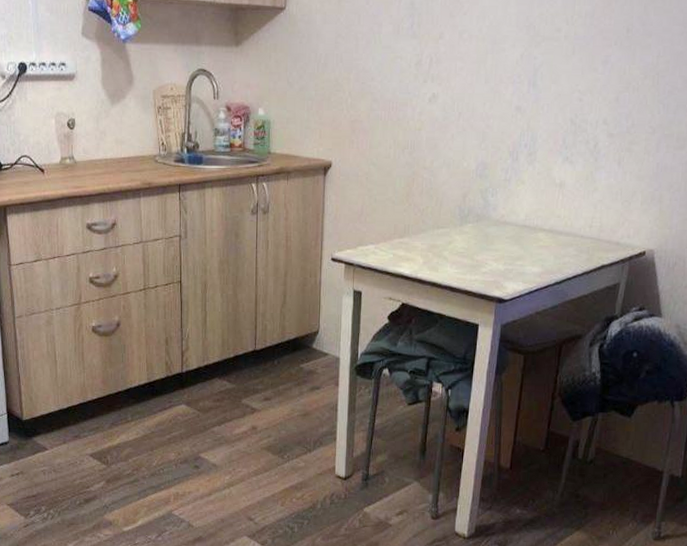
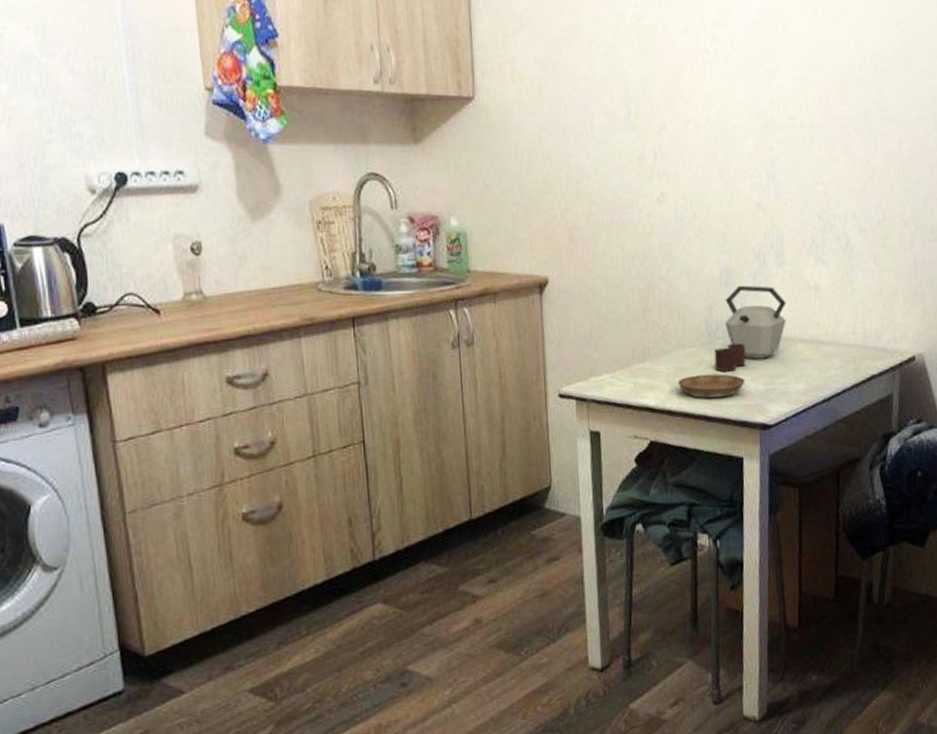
saucer: none [430,252,488,273] -> present [677,373,745,399]
kettle: none [463,178,532,251] -> present [714,285,786,372]

